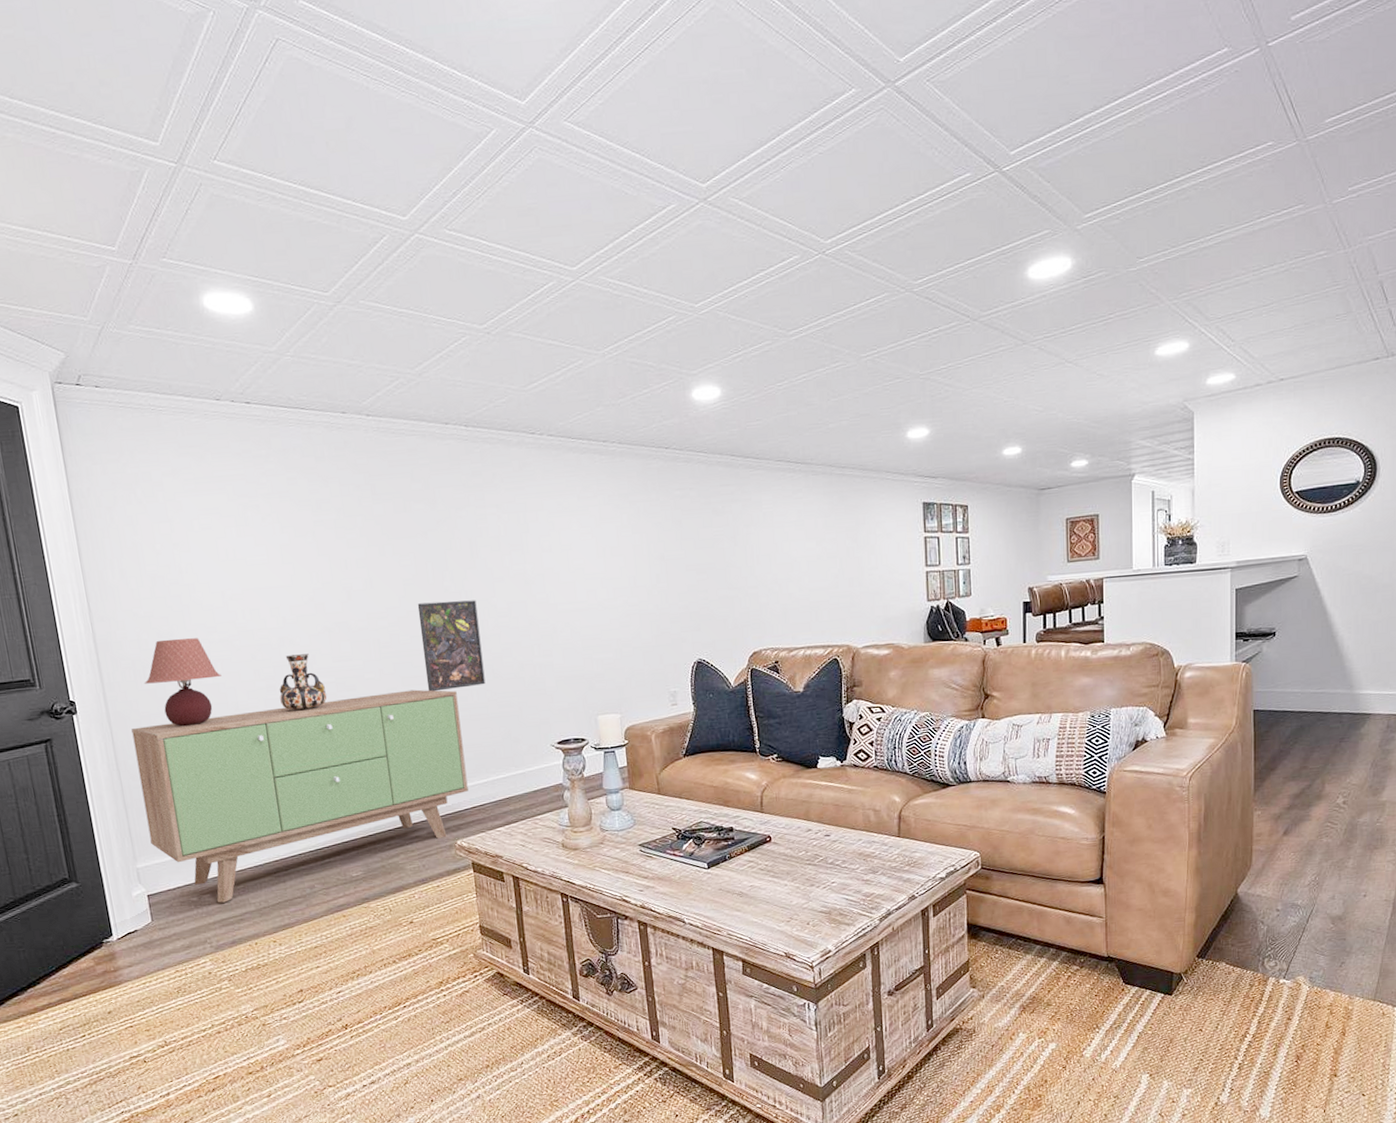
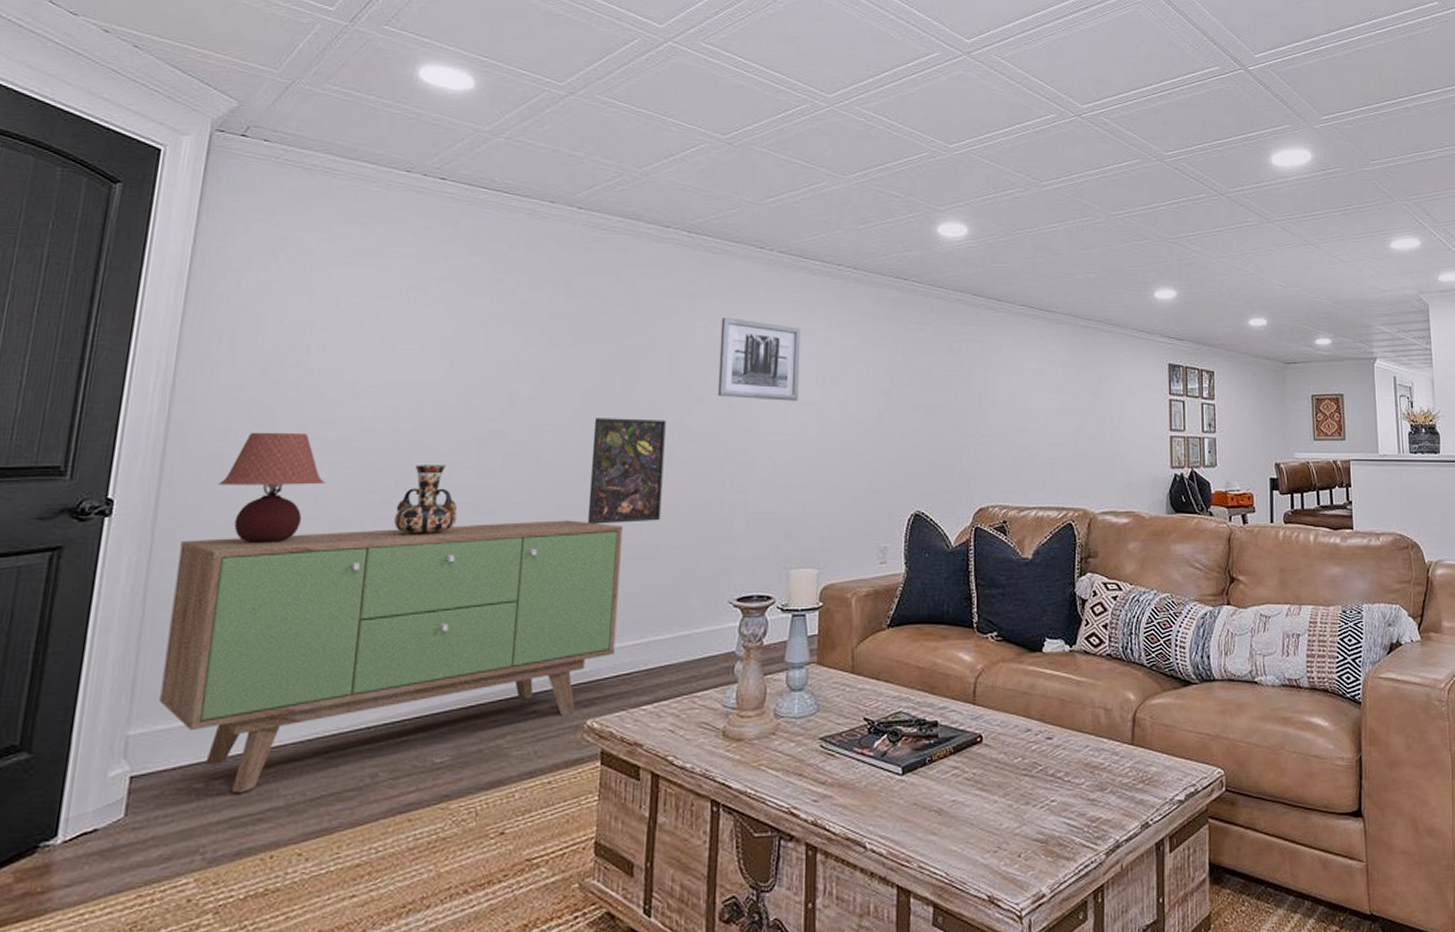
wall art: none [507,503,585,576] -> present [717,318,801,401]

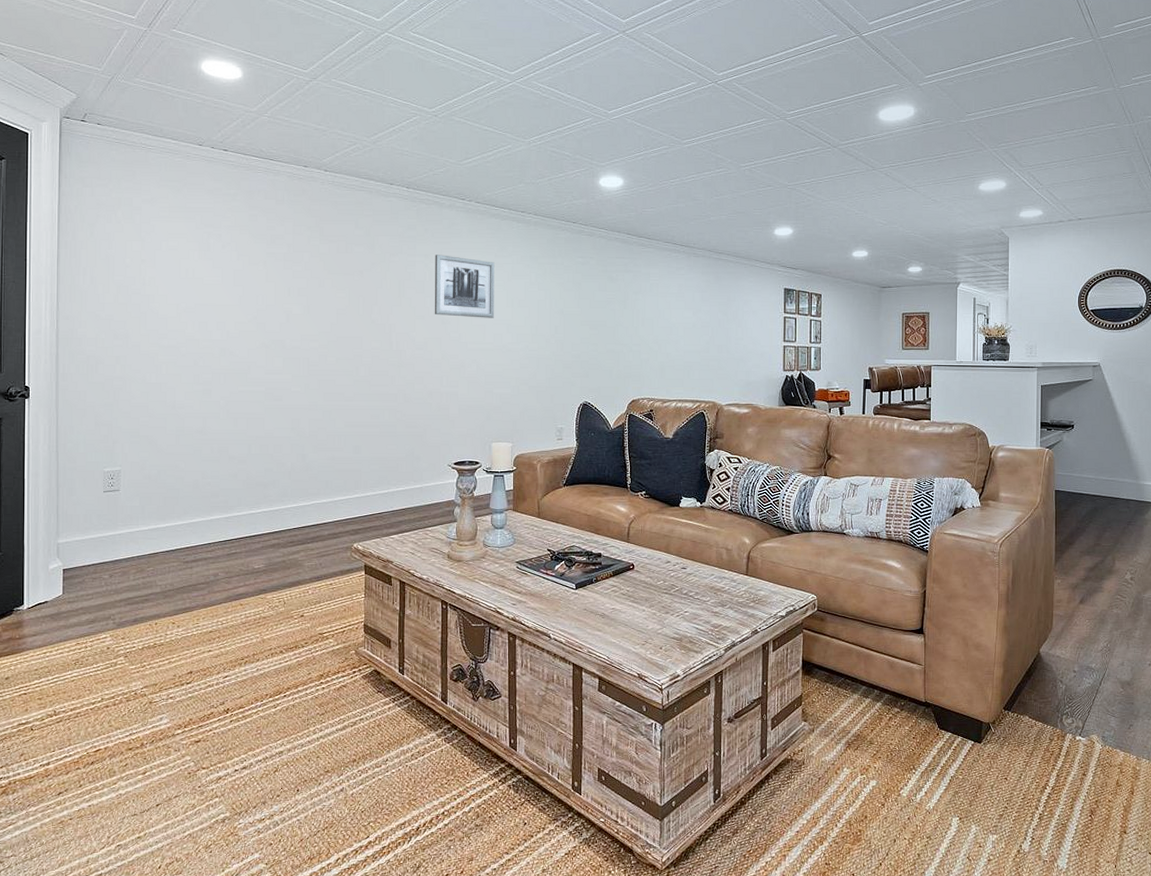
sideboard: present [159,520,623,793] -> none [75,405,371,582]
table lamp: present [217,432,325,544] -> none [94,340,165,419]
decorative vase: present [394,465,458,535] -> none [214,364,256,414]
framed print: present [587,418,666,524] -> none [345,331,398,408]

